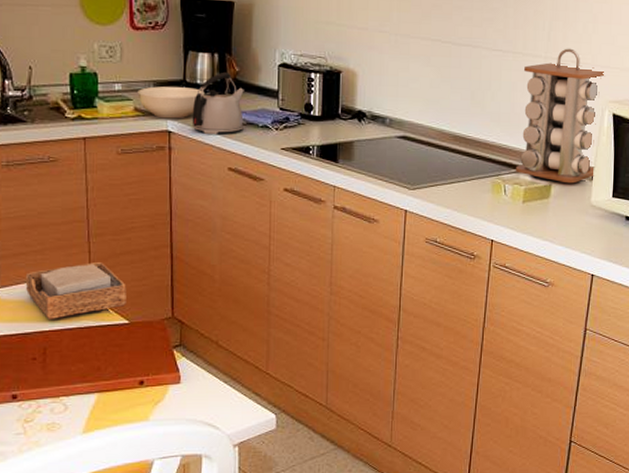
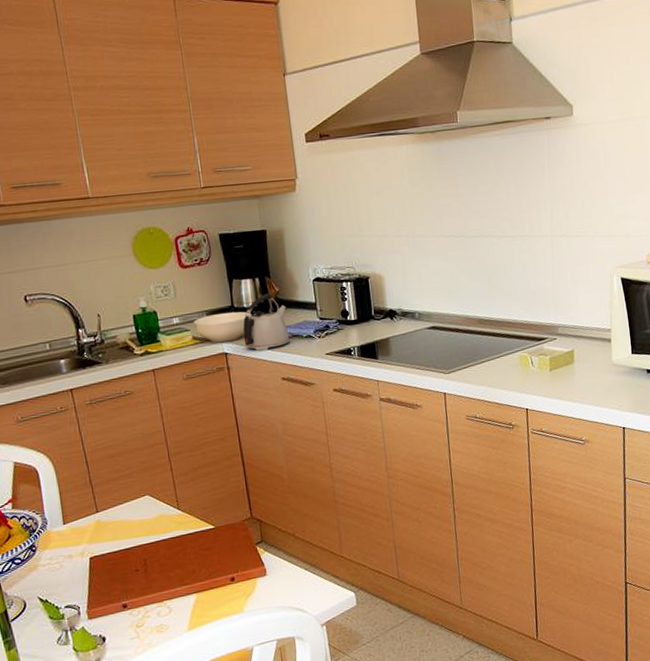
napkin holder: present [25,262,128,319] -> none [119,477,210,534]
spice rack: present [515,48,605,184] -> none [533,224,612,348]

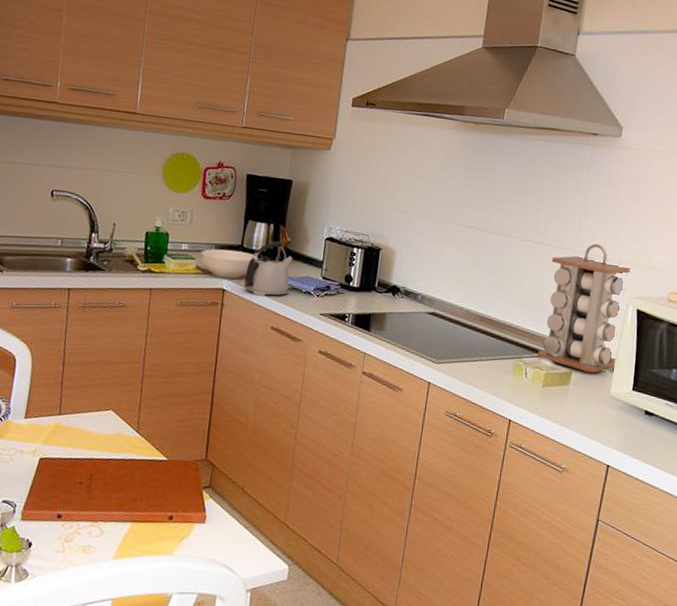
spice rack: none [533,224,612,348] -> present [537,243,631,373]

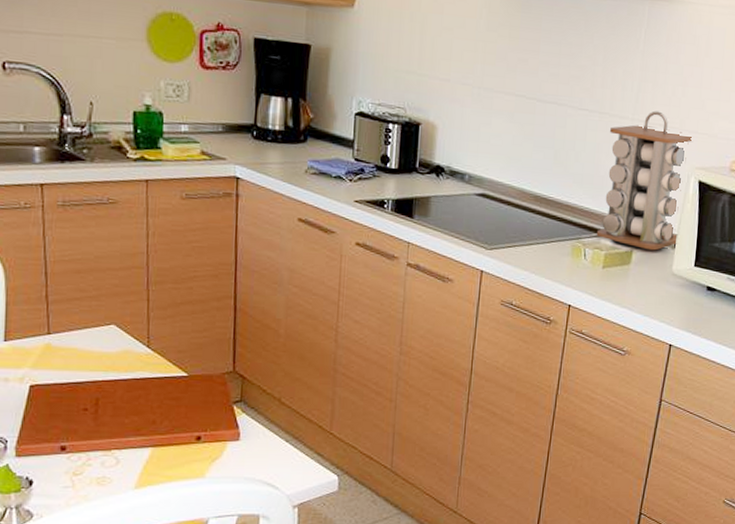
bowl: present [200,249,259,279] -> none [205,129,276,165]
kettle: present [244,240,293,296] -> none [261,117,318,183]

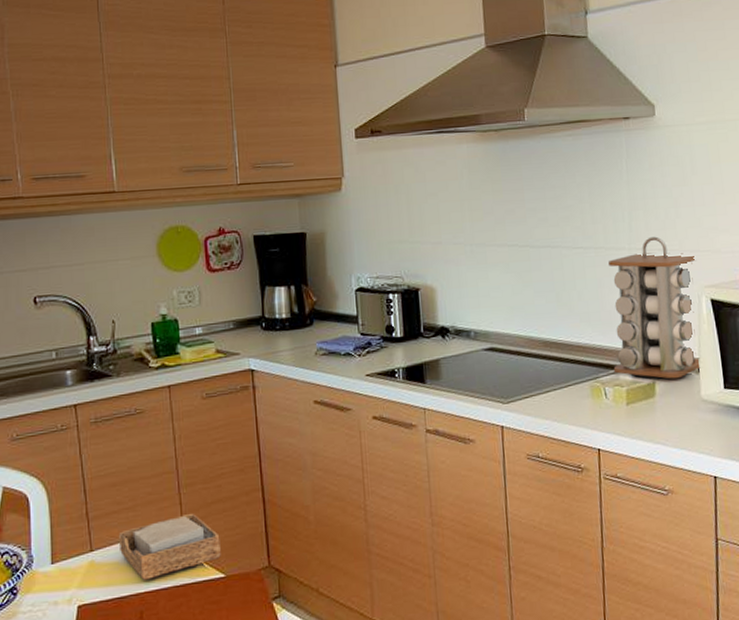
napkin holder: none [78,311,187,369] -> present [118,514,222,580]

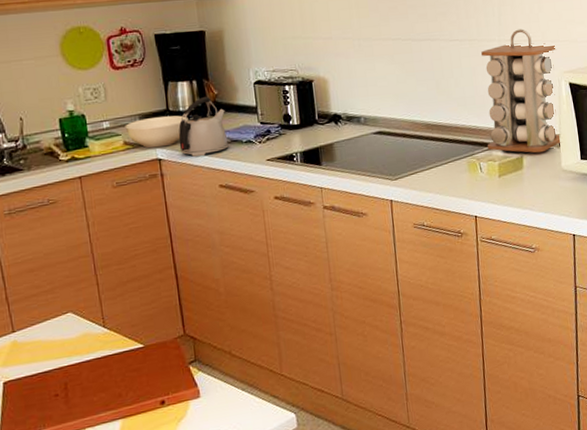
napkin holder: present [118,514,222,580] -> none [38,292,140,355]
bowl: none [218,323,284,358] -> present [125,115,189,149]
kettle: none [273,303,326,368] -> present [178,96,229,157]

